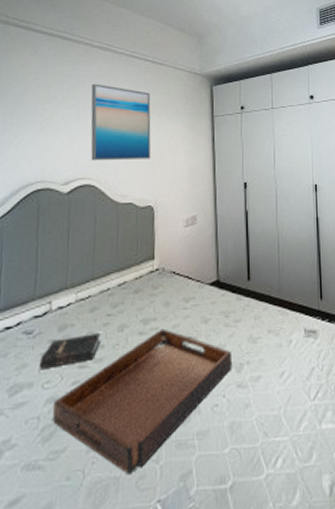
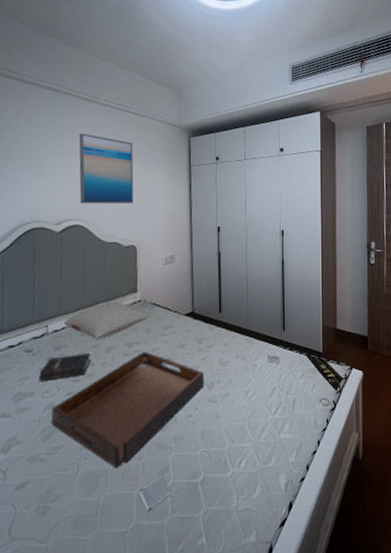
pillow: none [71,271,170,316] -> present [64,302,151,339]

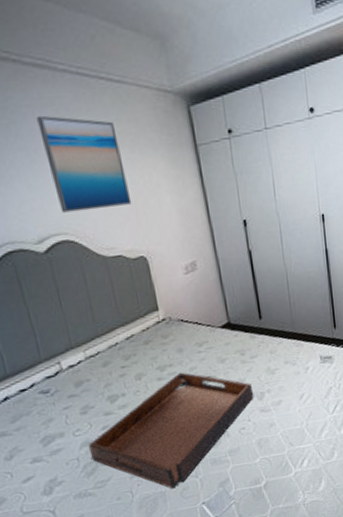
hardback book: present [38,353,92,381] -> none [63,384,122,420]
pillow: present [64,302,151,339] -> none [79,324,180,369]

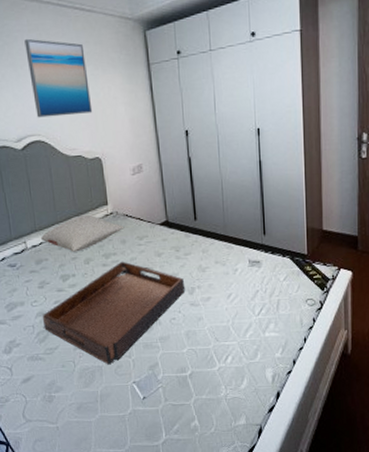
pillow: none [79,324,180,369] -> present [41,215,125,252]

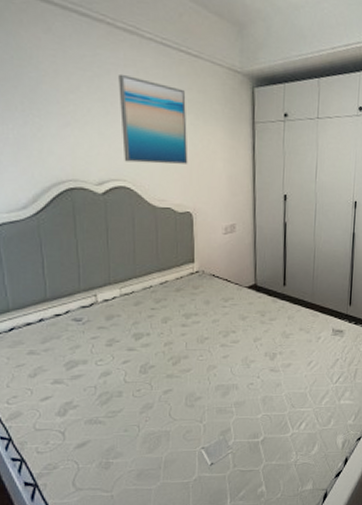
pillow: present [41,215,125,252] -> none [115,272,210,310]
serving tray: present [42,261,186,365] -> none [107,322,267,430]

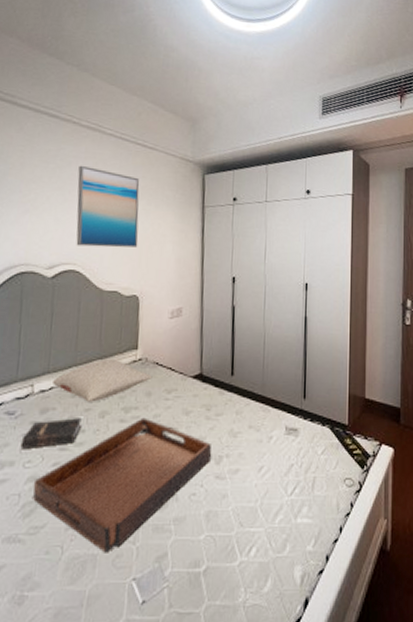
hardback book: none [91,323,147,349] -> present [20,418,83,449]
serving tray: none [107,322,267,430] -> present [32,417,212,553]
pillow: none [115,272,210,310] -> present [53,360,153,402]

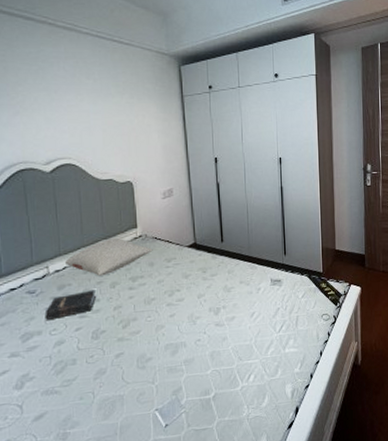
serving tray: present [32,417,212,553] -> none [61,284,211,393]
wall art: present [76,165,140,248] -> none [60,65,126,141]

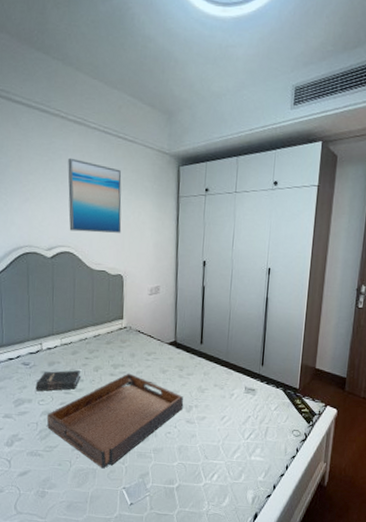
wall art: none [60,65,126,141] -> present [68,158,122,233]
serving tray: none [61,284,211,393] -> present [46,373,184,469]
pillow: present [65,238,153,276] -> none [57,326,136,359]

